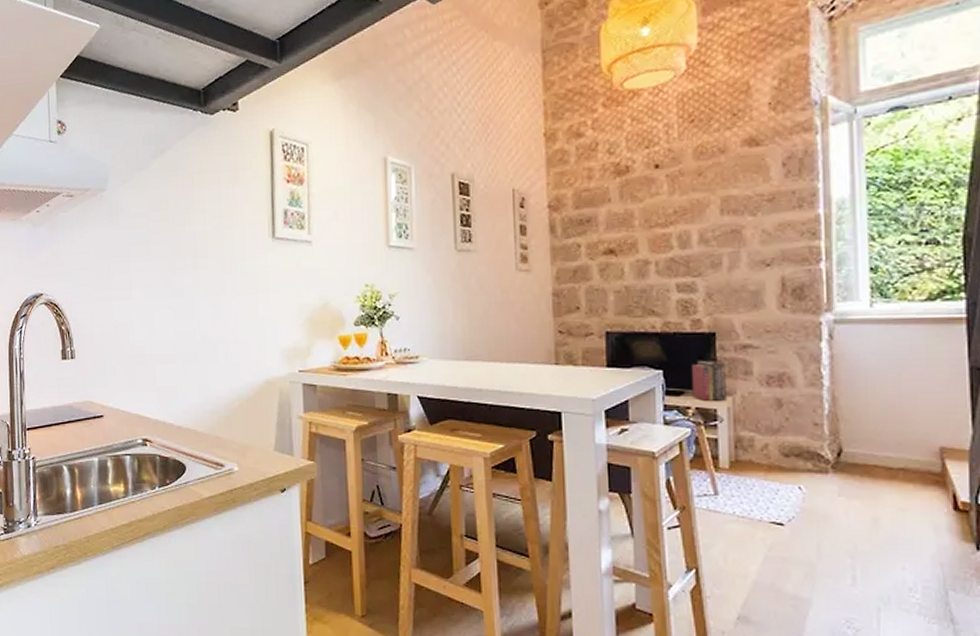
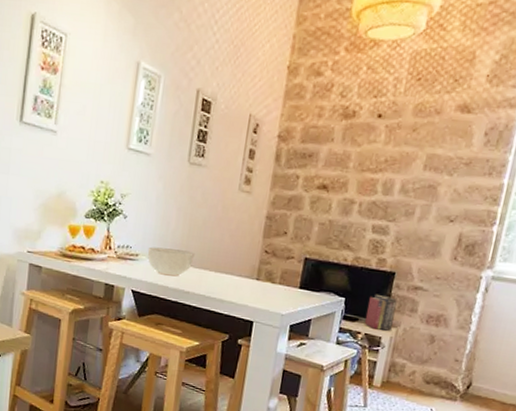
bowl: none [427,344,481,375] -> present [147,247,195,277]

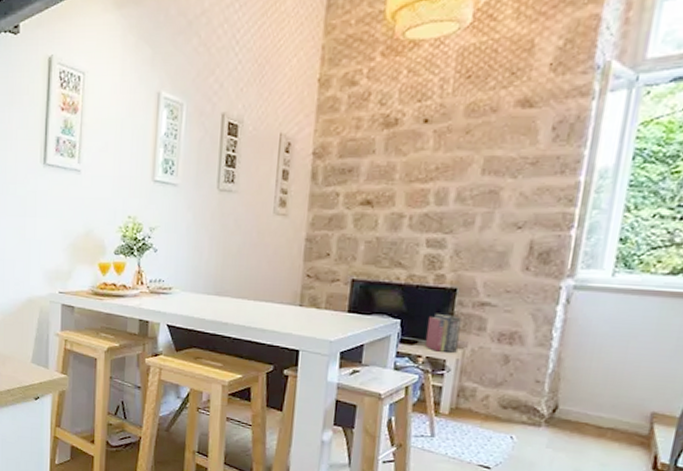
bowl: present [147,247,195,277] -> none [181,279,231,308]

